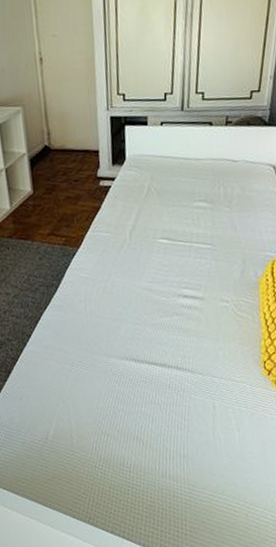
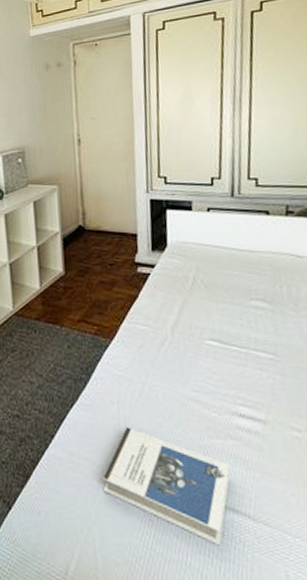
hardback book: none [73,318,176,396] -> present [102,427,231,546]

